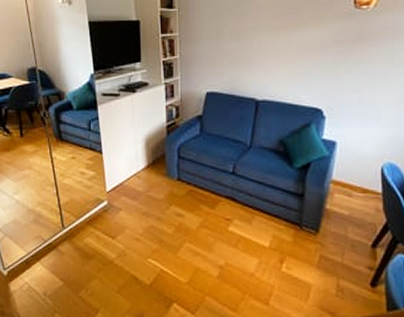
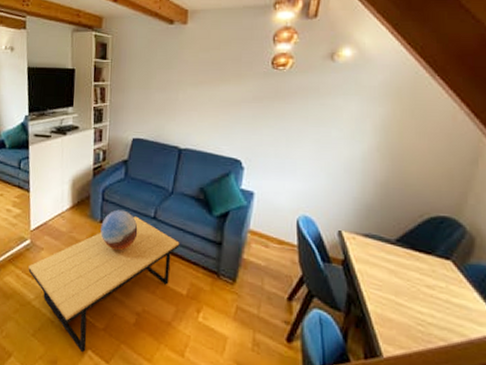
coffee table: none [108,172,260,306] -> present [28,216,180,353]
decorative globe: none [178,166,217,208] -> present [100,209,138,251]

